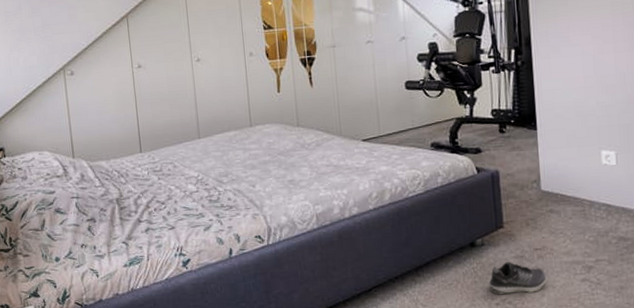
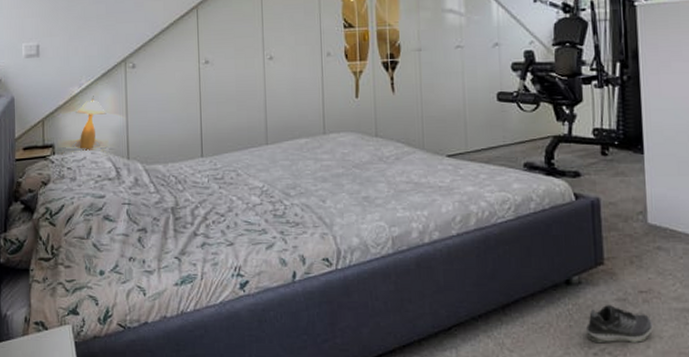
table lamp: none [21,103,50,151] -> present [76,97,107,149]

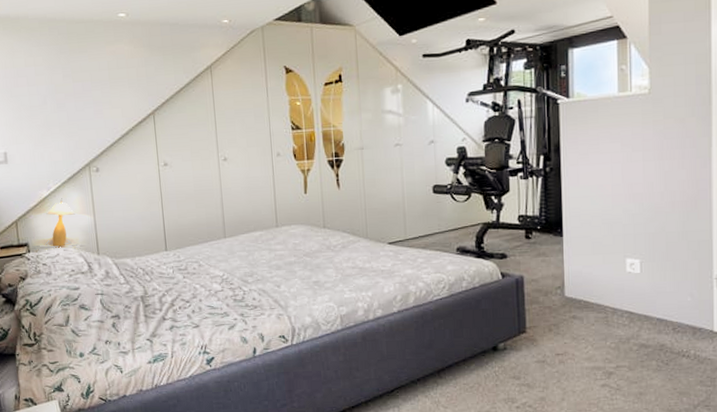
athletic shoe: present [585,305,653,343] -> none [509,366,567,398]

